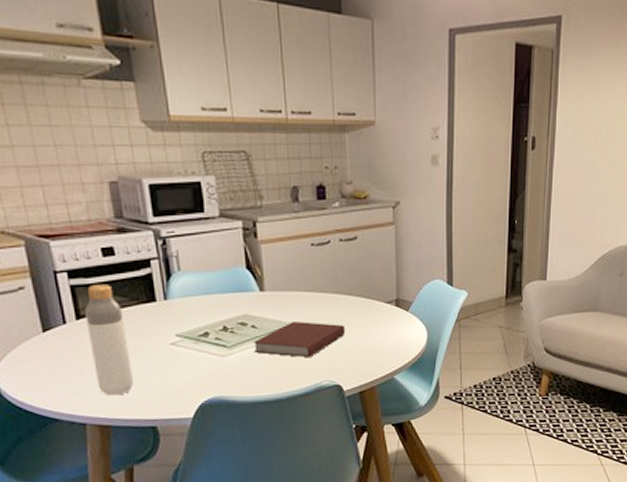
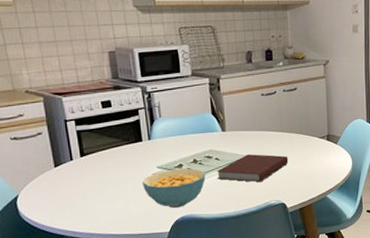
bottle: present [85,283,133,396] -> none [87,128,123,216]
cereal bowl: none [157,337,239,388] -> present [142,168,206,208]

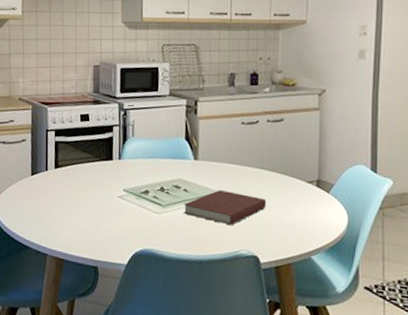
cereal bowl: present [142,168,206,208] -> none [107,194,171,239]

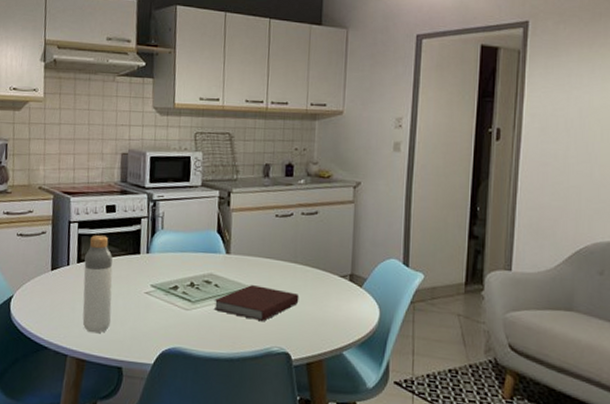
bottle: none [60,142,88,235] -> present [82,234,113,334]

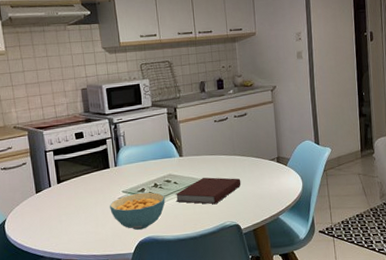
bottle: present [82,234,113,334] -> none [63,157,93,238]
cereal bowl: none [133,290,202,337] -> present [110,192,166,230]

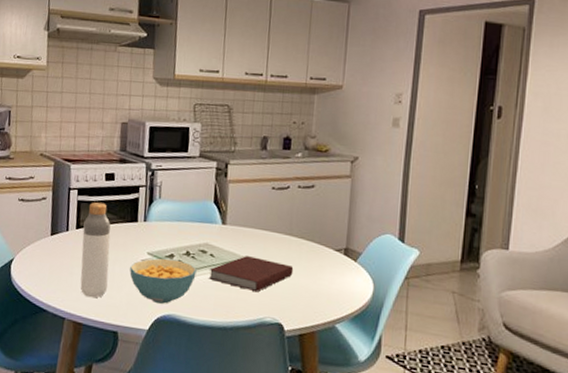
bottle: none [63,157,93,238] -> present [80,202,111,298]

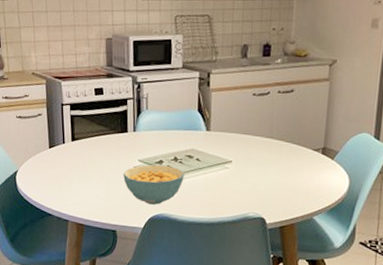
bottle: present [80,202,111,298] -> none [78,115,105,202]
notebook: present [208,256,294,293] -> none [195,159,275,191]

